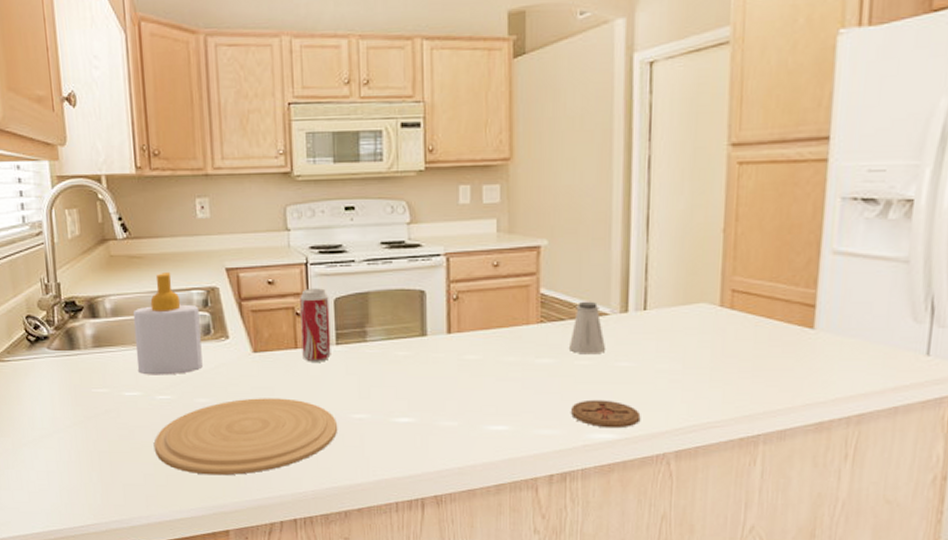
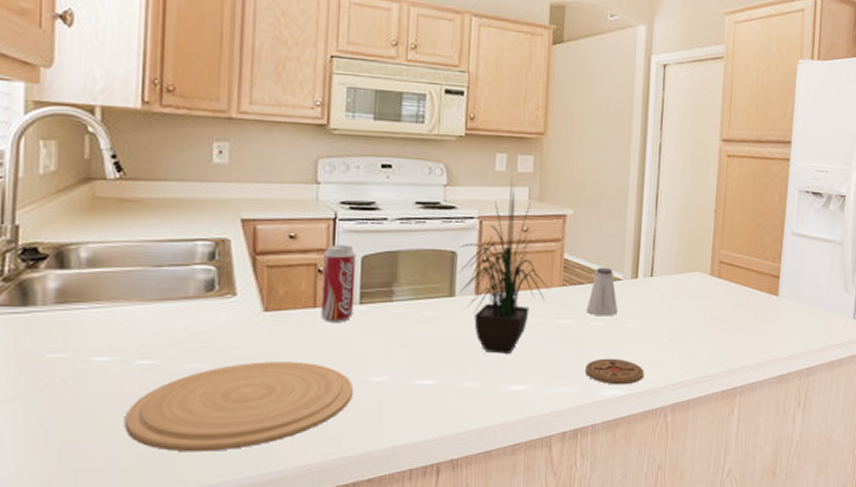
soap bottle: present [132,271,203,375] -> none [113,219,203,337]
potted plant: none [428,210,527,394] -> present [458,178,550,354]

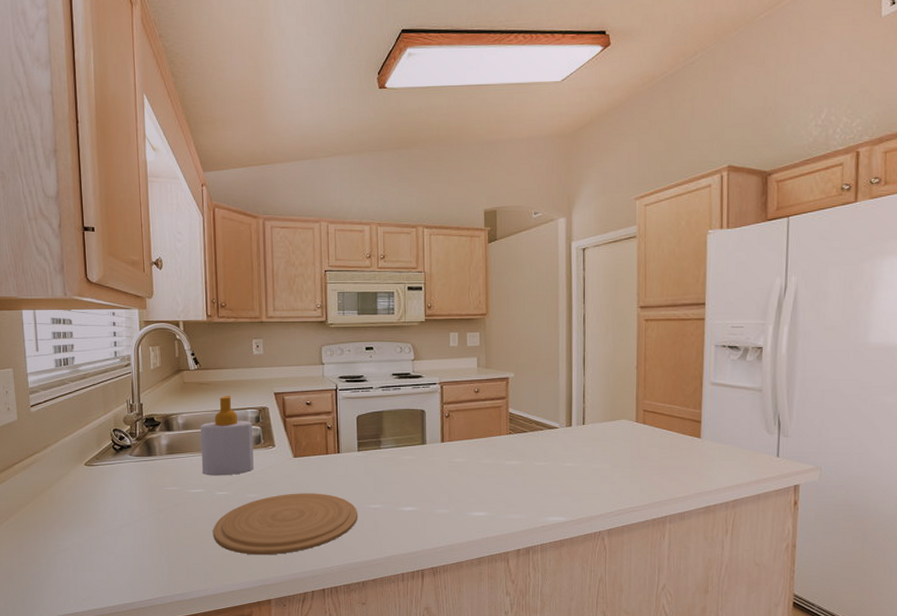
soap bottle: none [113,219,203,337] -> present [200,395,254,476]
beverage can: present [321,244,357,322] -> none [331,408,354,465]
potted plant: present [458,178,550,354] -> none [427,351,500,488]
coaster: present [585,358,645,385] -> none [533,491,583,513]
saltshaker: present [586,267,619,316] -> none [529,418,557,458]

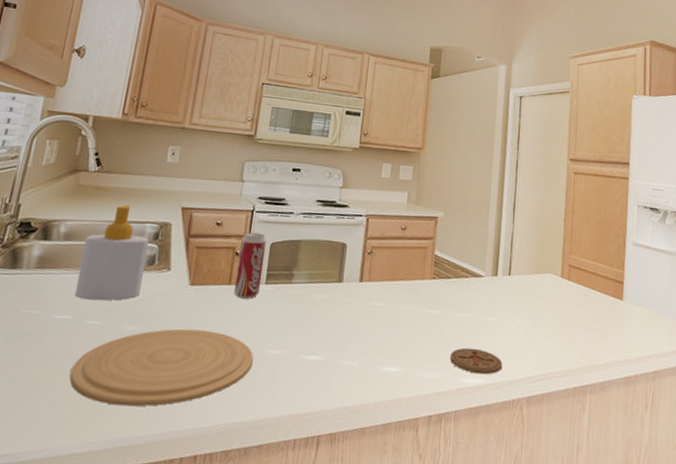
beverage can: none [331,408,354,465] -> present [234,232,267,299]
coaster: none [533,491,583,513] -> present [450,347,503,375]

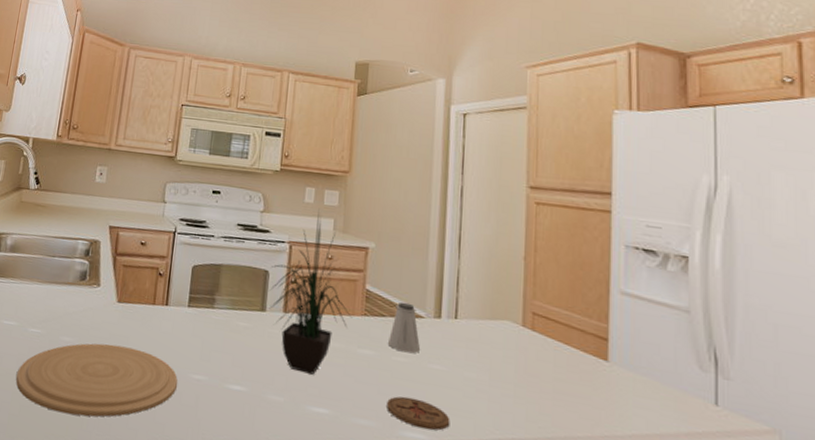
soap bottle: present [74,204,149,301] -> none [19,221,81,312]
beverage can: present [234,232,267,299] -> none [158,253,189,321]
potted plant: none [347,184,422,337] -> present [269,209,352,375]
saltshaker: none [452,264,480,309] -> present [387,301,421,354]

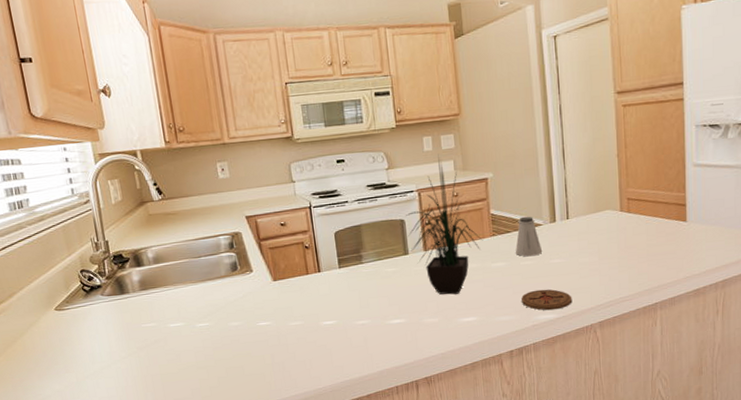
plate: present [16,343,178,417] -> none [198,314,346,384]

